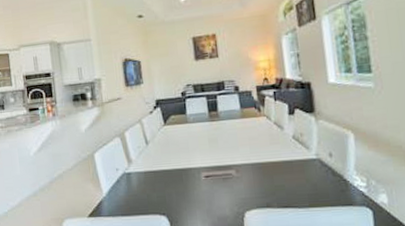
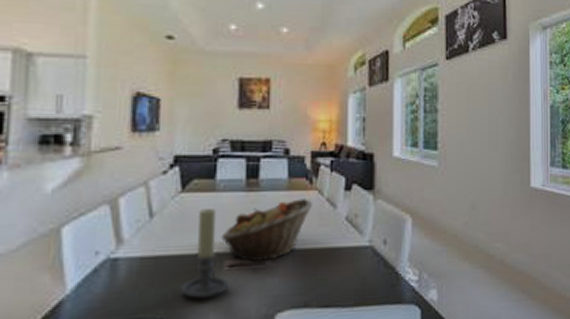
candle holder: none [174,136,207,201] -> present [181,209,228,300]
fruit basket: none [196,124,264,174] -> present [221,199,313,263]

